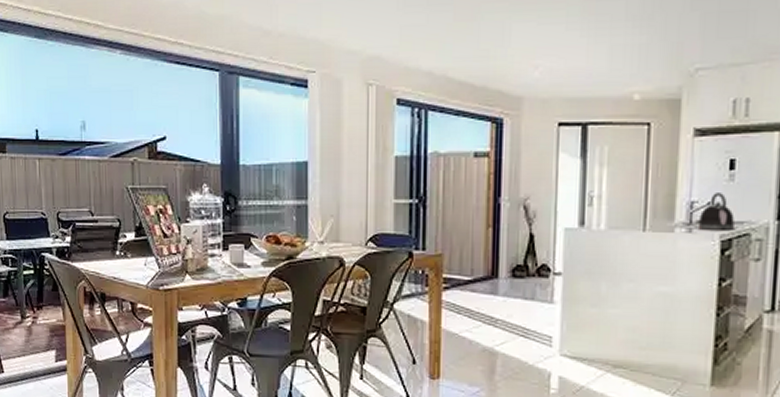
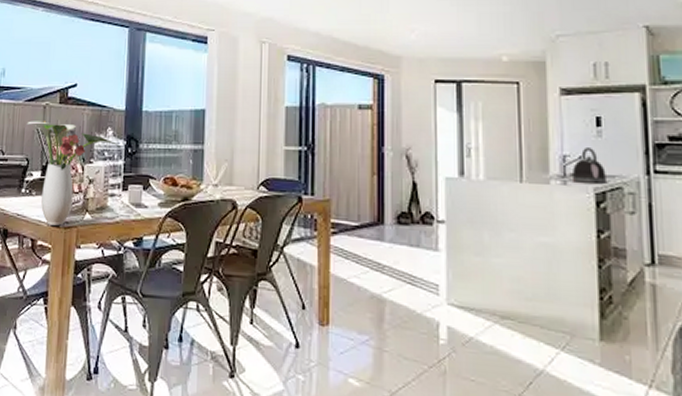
flower arrangement: none [114,177,218,288] -> present [26,120,121,226]

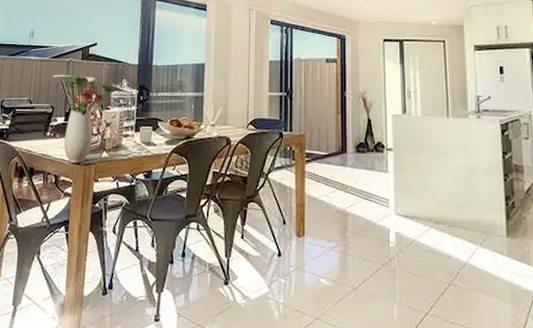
kettle: present [571,148,608,185] -> none [483,90,509,118]

